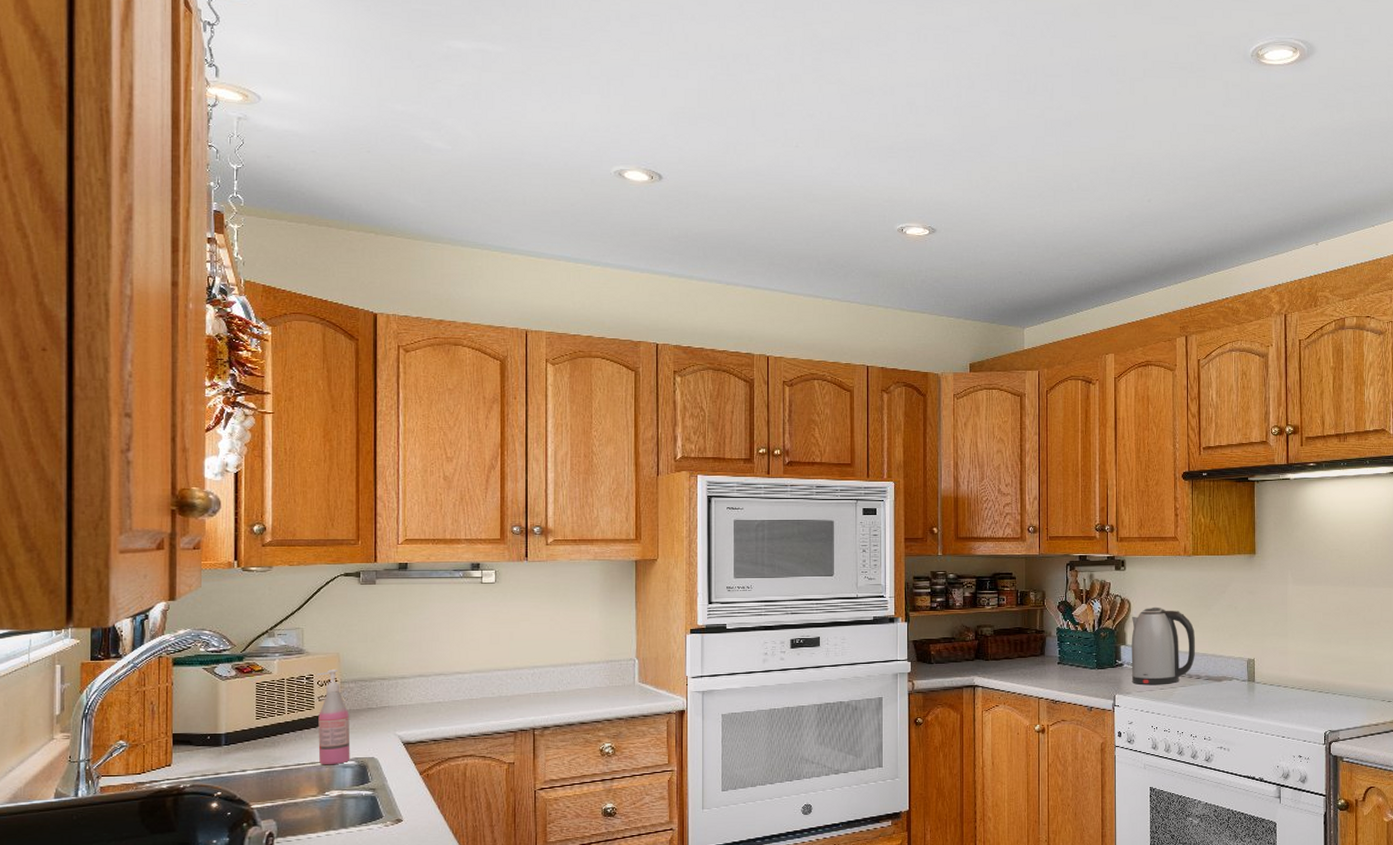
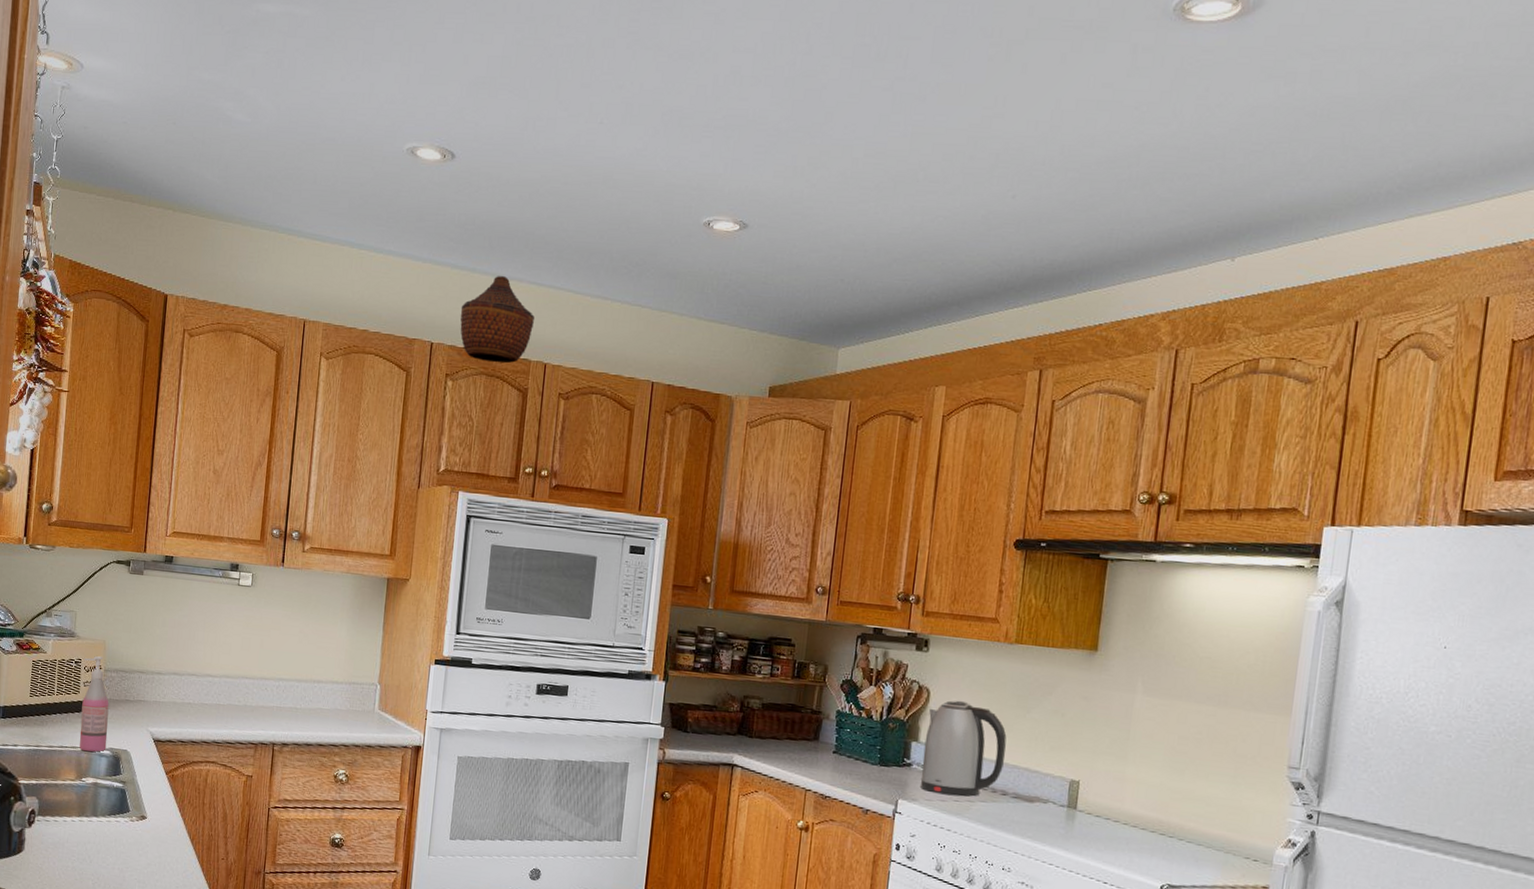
woven basket: none [682,282,753,358] -> present [460,276,534,364]

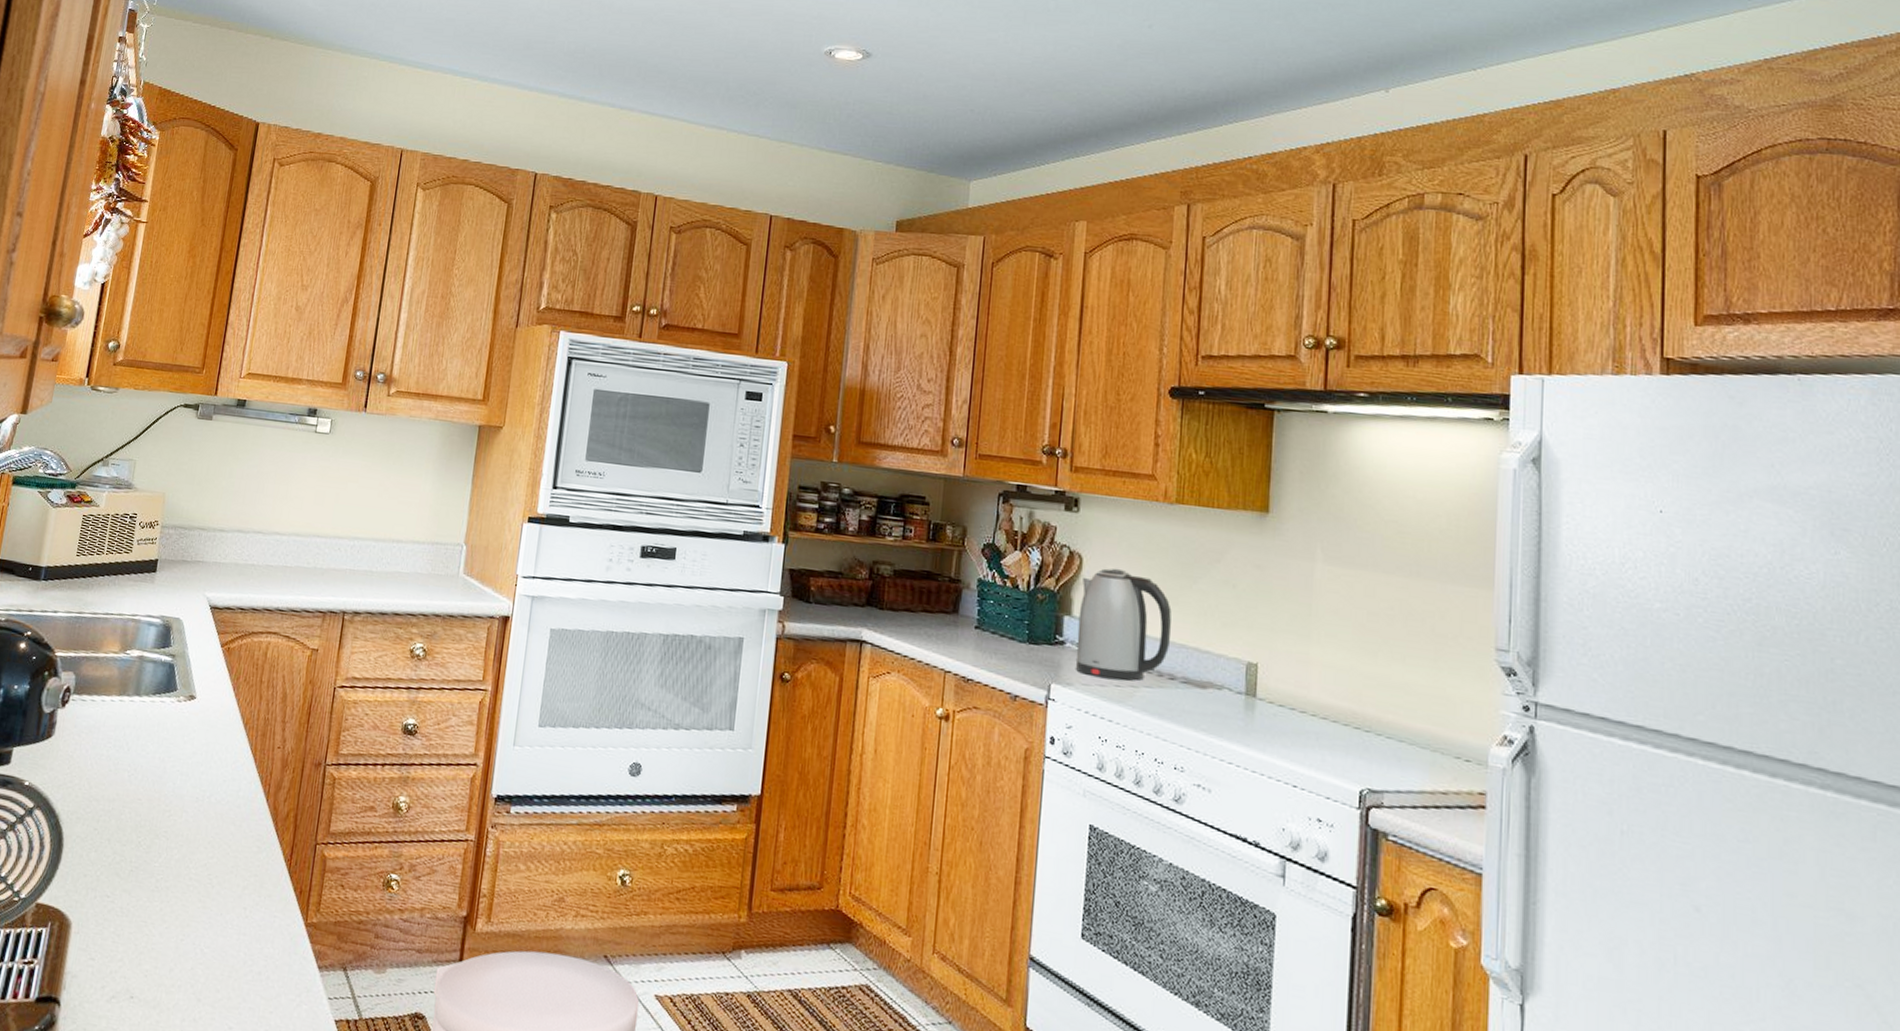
soap dispenser: present [79,656,109,752] -> none [127,510,164,621]
woven basket: present [460,276,534,364] -> none [566,105,646,196]

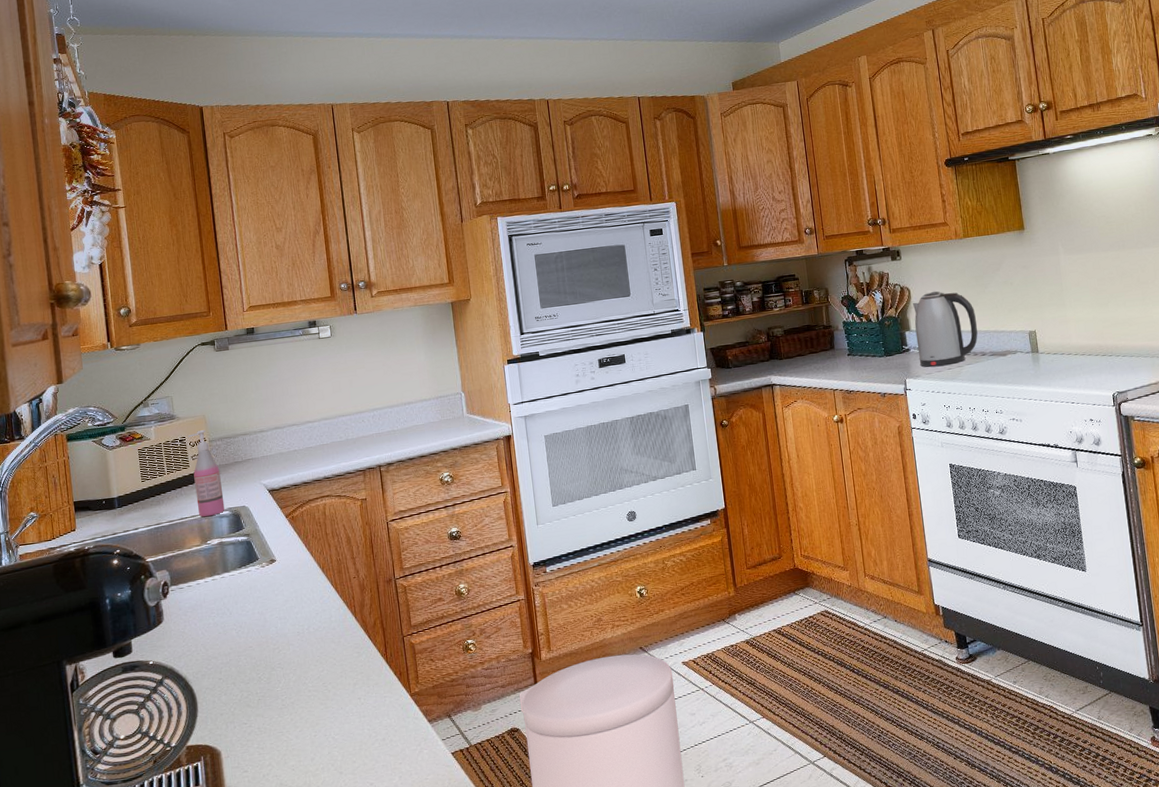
soap dispenser: none [127,510,164,621] -> present [187,430,225,517]

